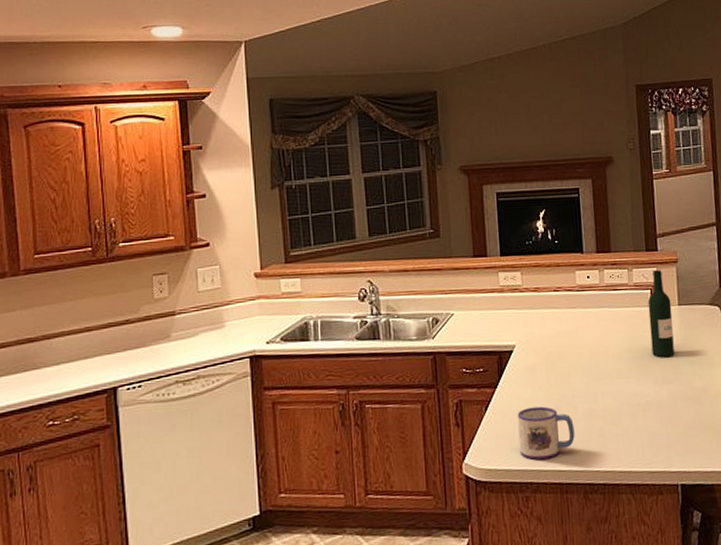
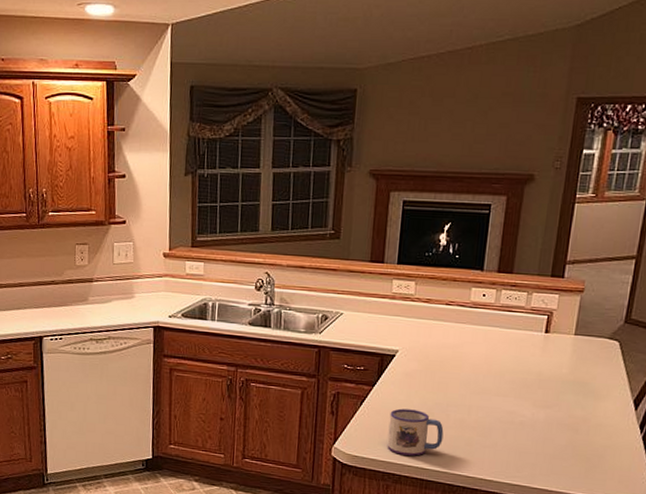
wine bottle: present [647,270,675,358] -> none [536,297,568,384]

